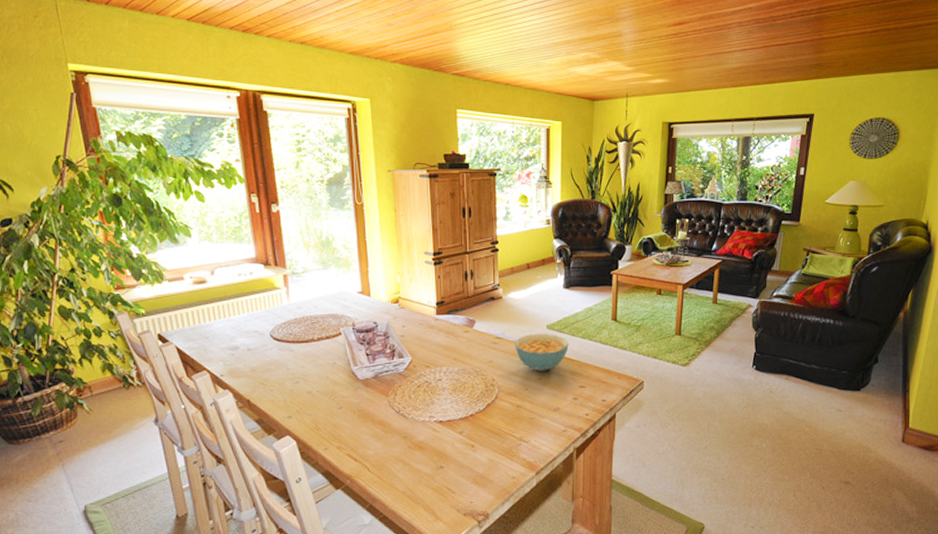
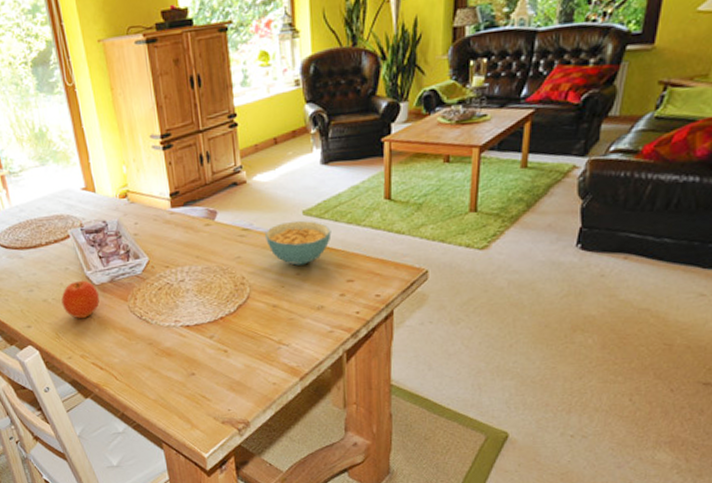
fruit: none [325,375,363,412] -> present [61,280,100,319]

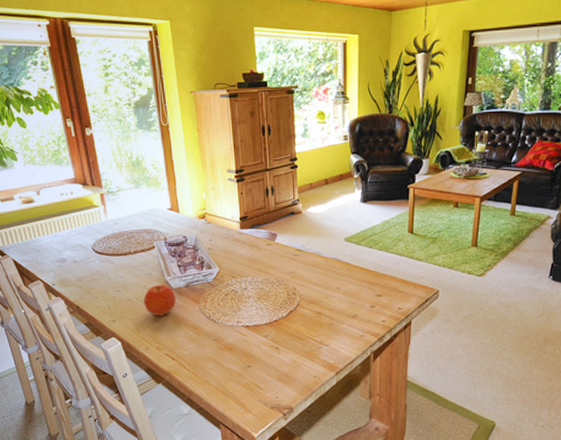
cereal bowl: present [265,220,332,266] -> none [314,245,366,281]

